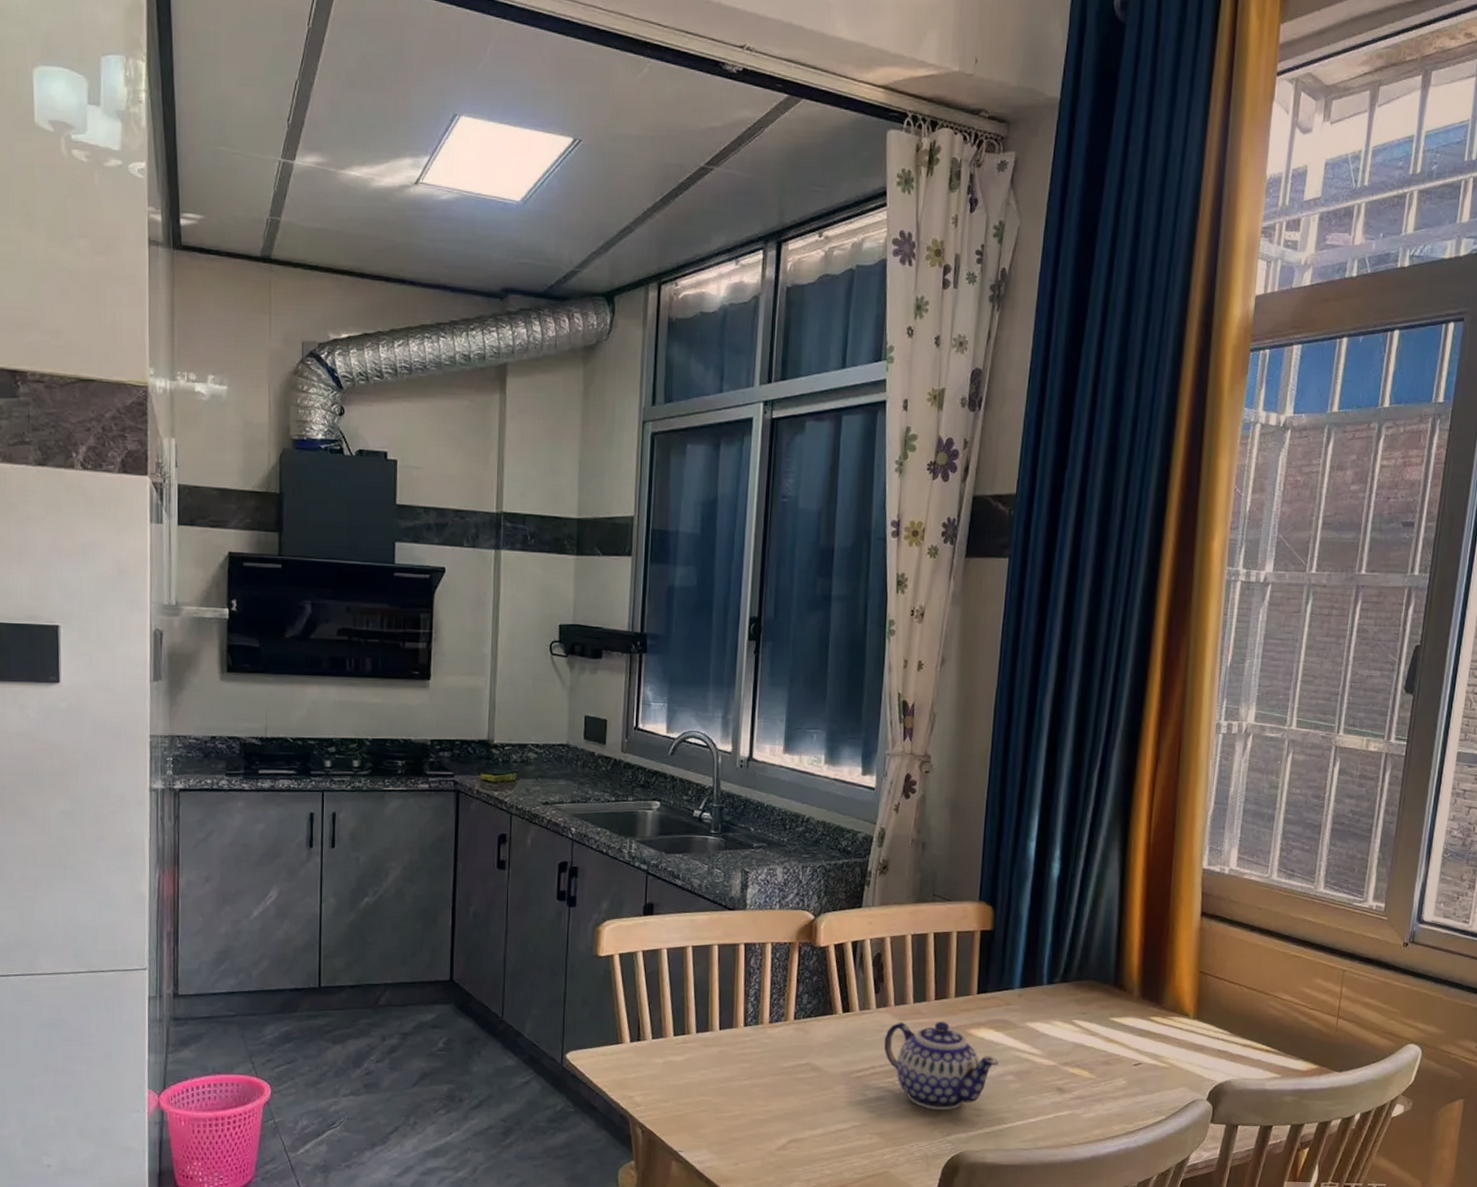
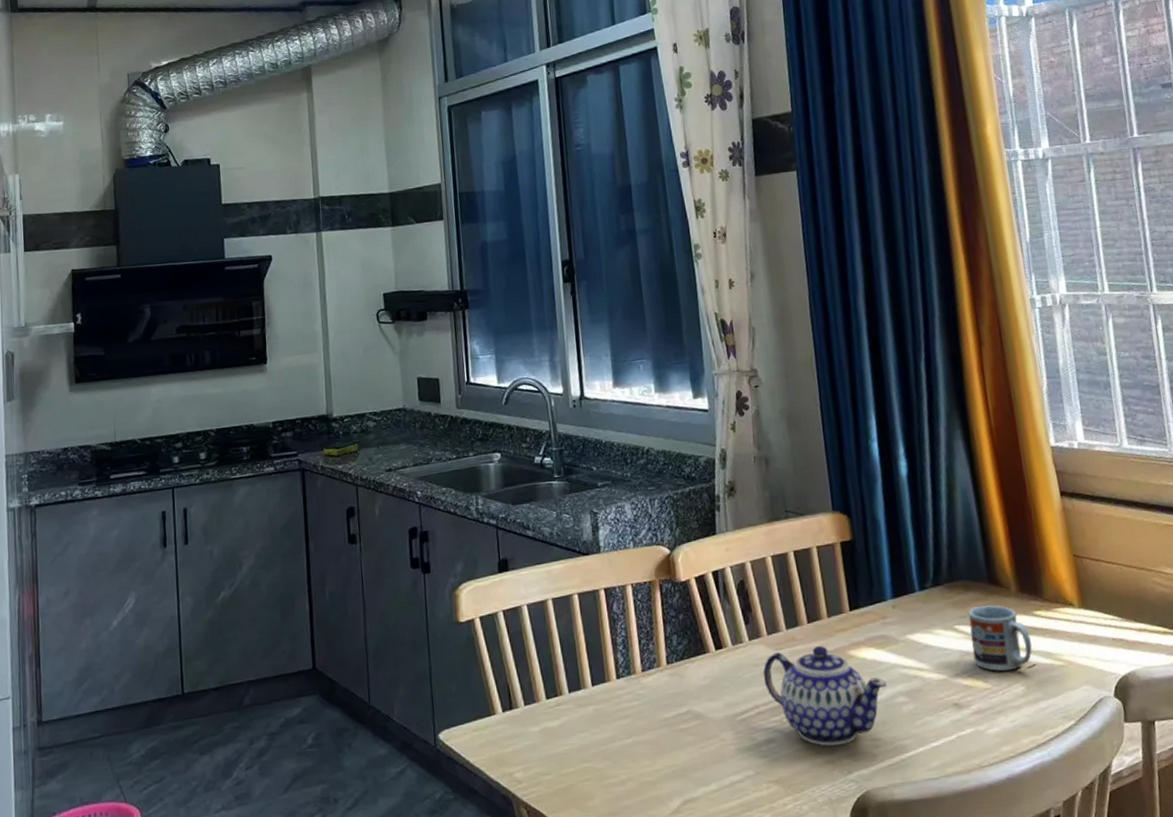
cup: none [1084,1006,1142,1066] -> present [968,605,1032,672]

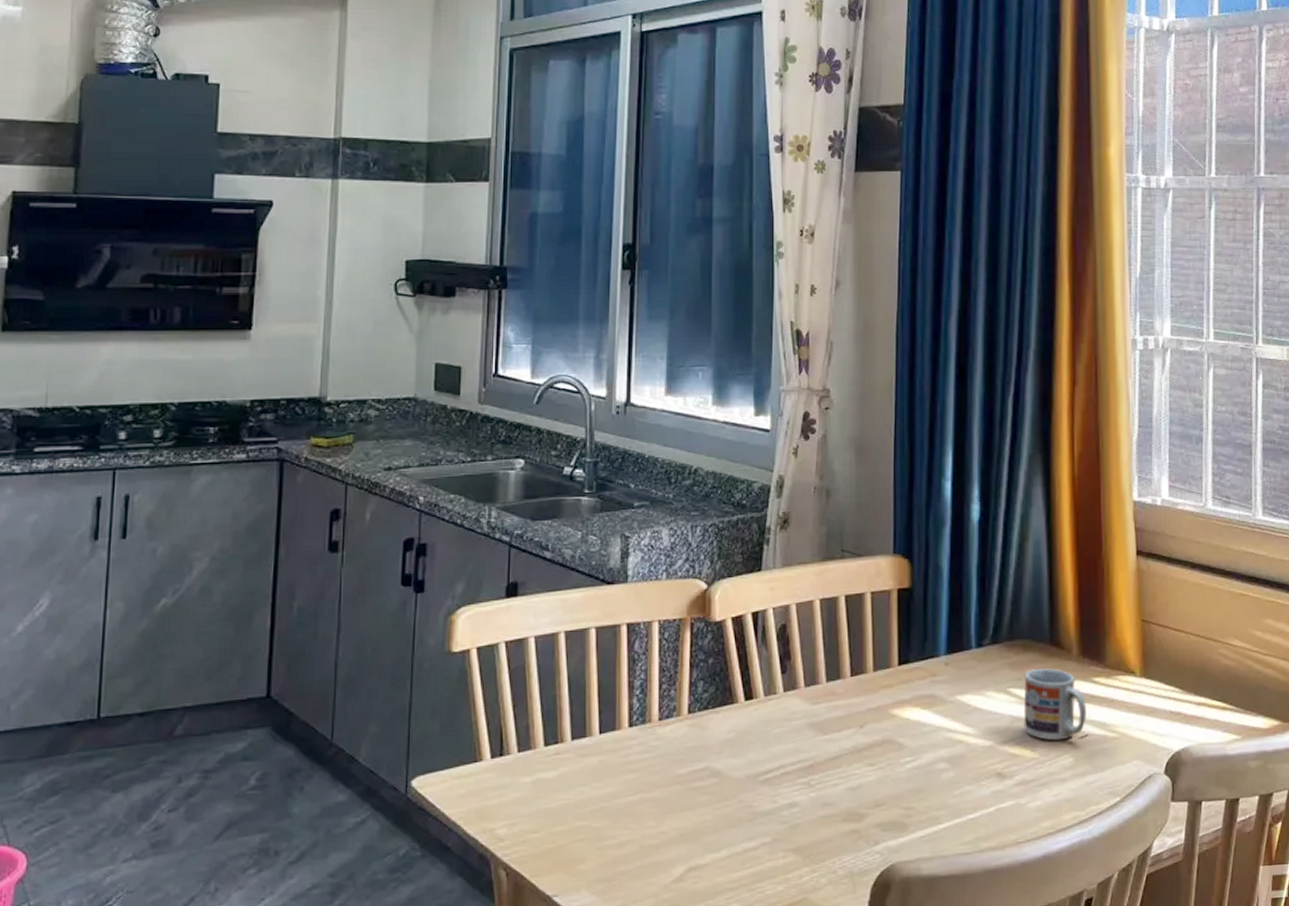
teapot: present [763,645,887,747] -> none [796,701,928,814]

